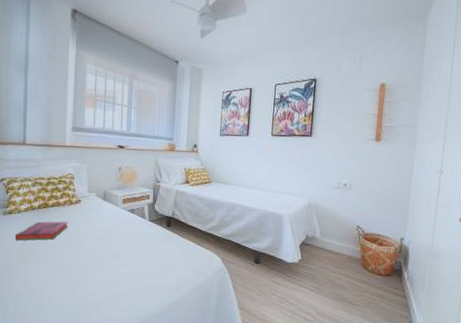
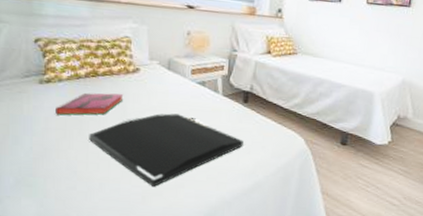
desk pad: none [41,237,168,301] -> present [89,113,244,187]

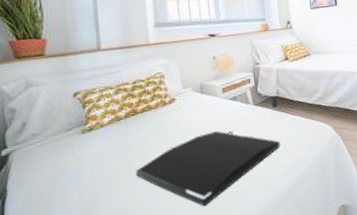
hardback book: present [56,92,124,116] -> none [100,124,164,160]

